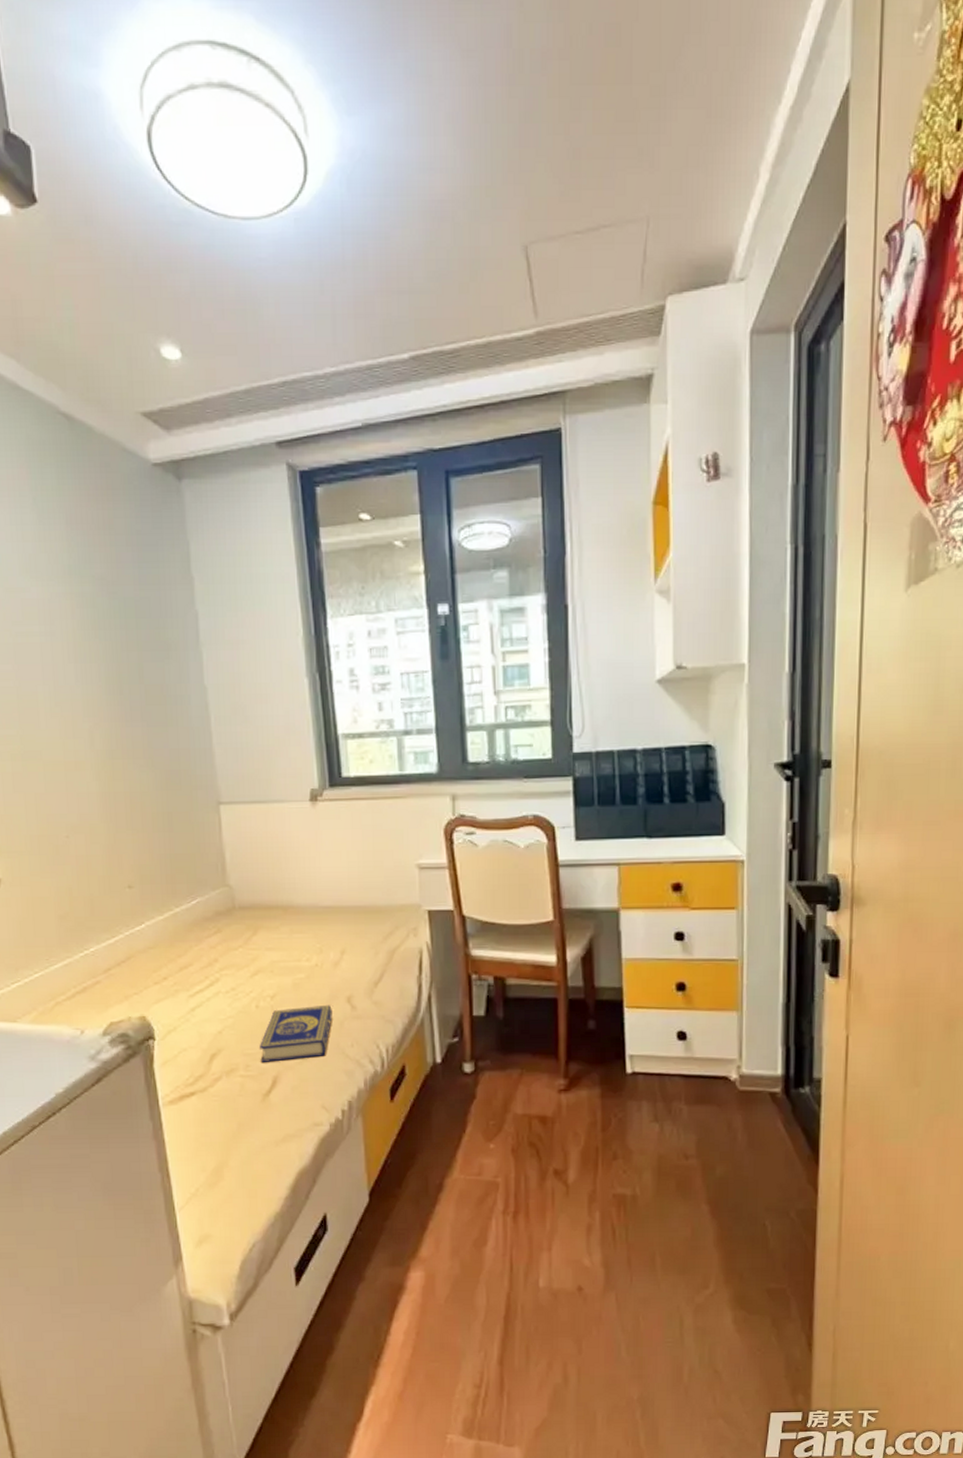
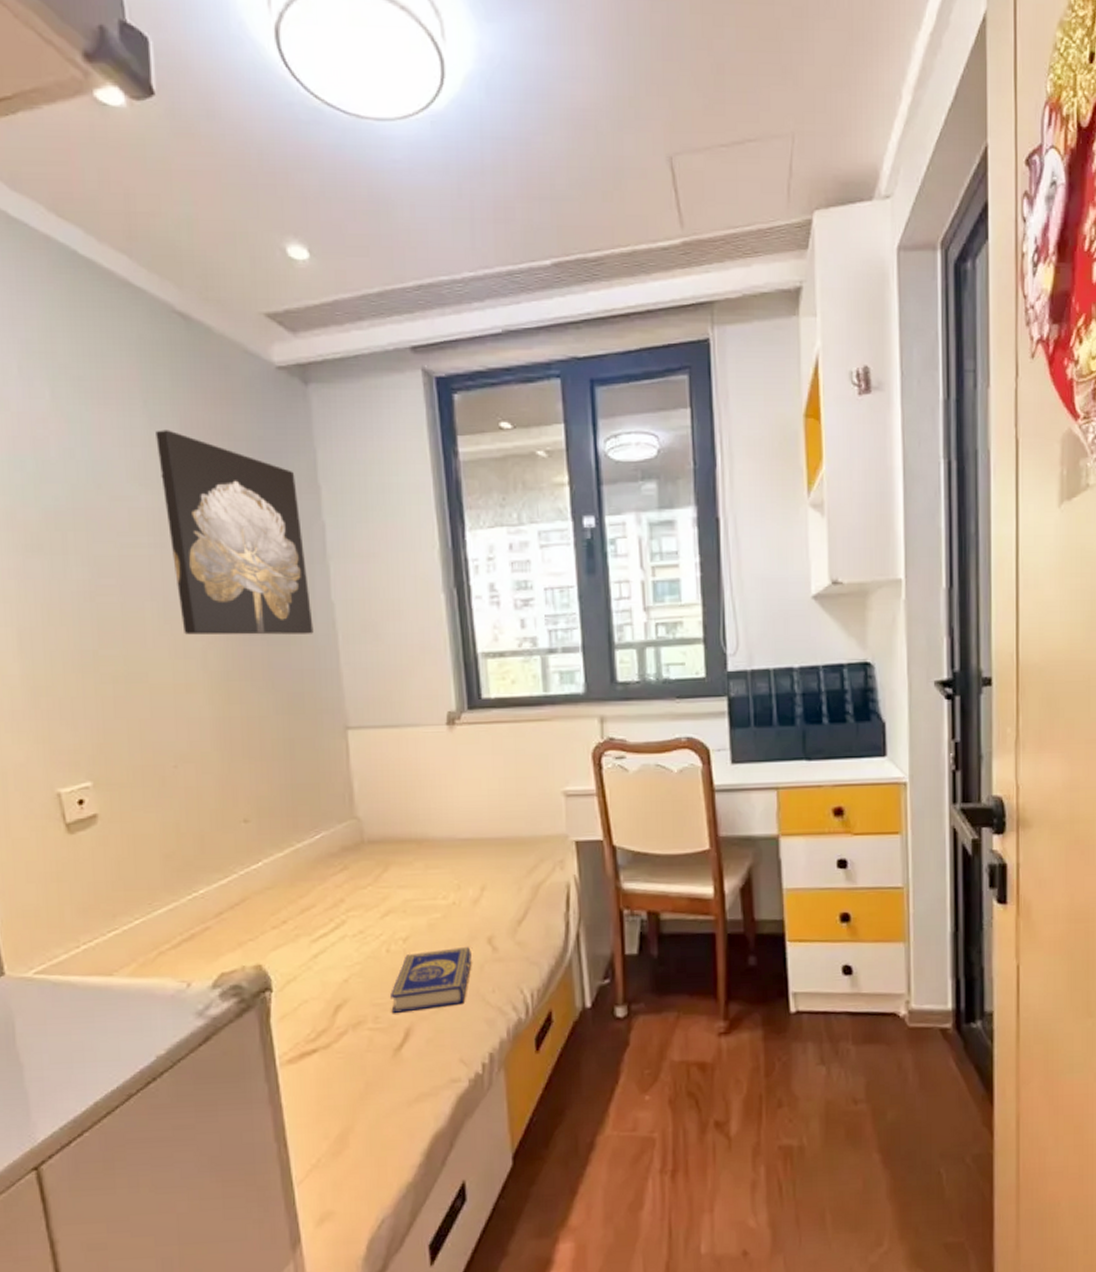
wall art: none [44,525,189,717] -> present [156,430,314,635]

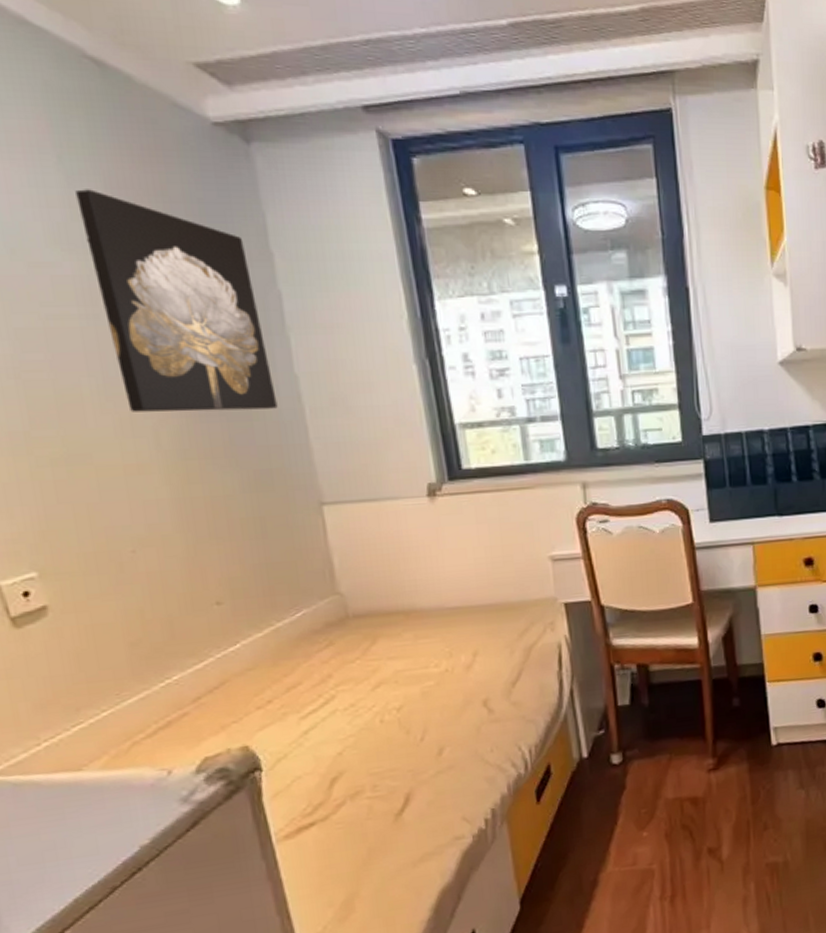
book: present [390,946,472,1013] -> none [387,710,468,780]

